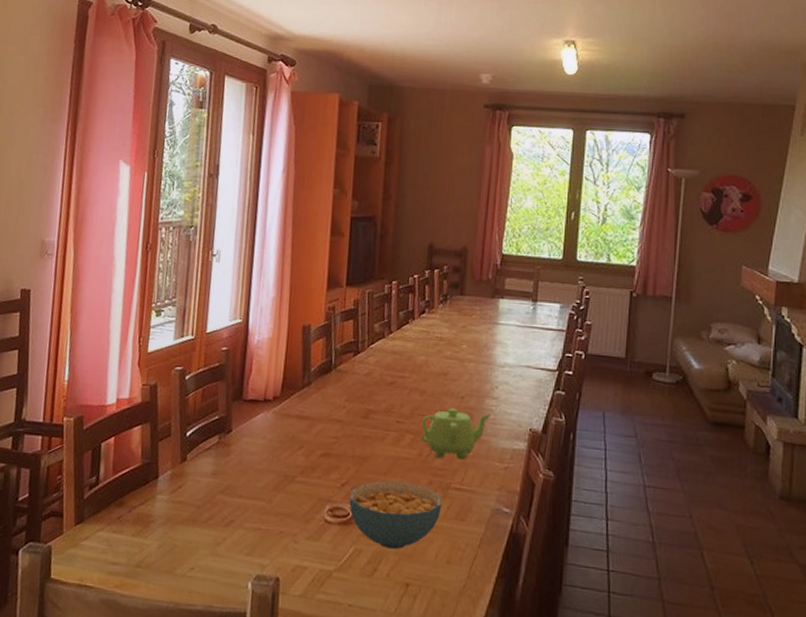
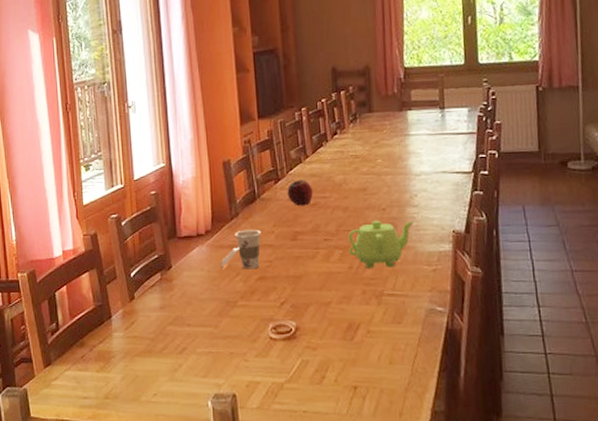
cup: none [284,400,332,444] -> present [221,229,261,270]
cereal bowl: present [349,480,442,550] -> none [290,294,378,358]
fruit: none [365,355,392,384] -> present [287,179,313,207]

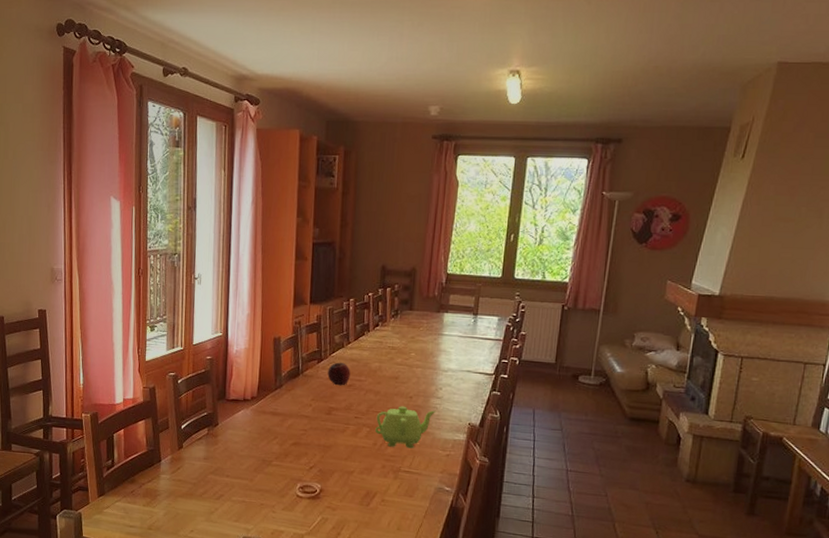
cup: present [221,229,261,270] -> none [261,400,300,435]

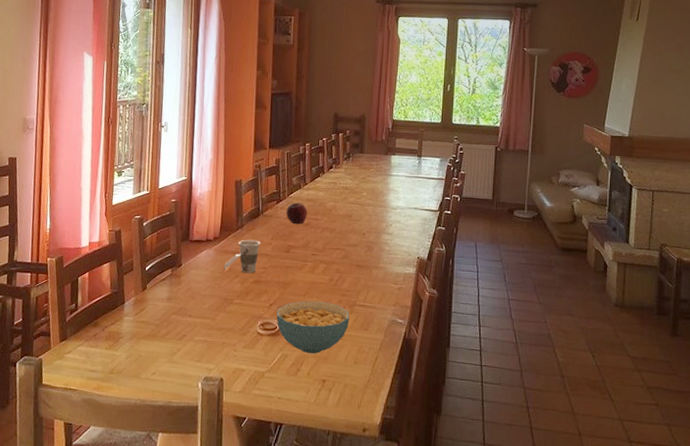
cup: none [261,400,300,435] -> present [223,239,260,274]
cereal bowl: none [316,464,394,519] -> present [276,300,350,354]
teapot: present [375,406,436,449] -> none [331,242,387,283]

